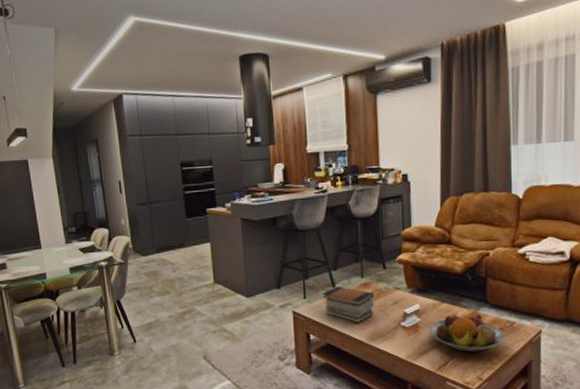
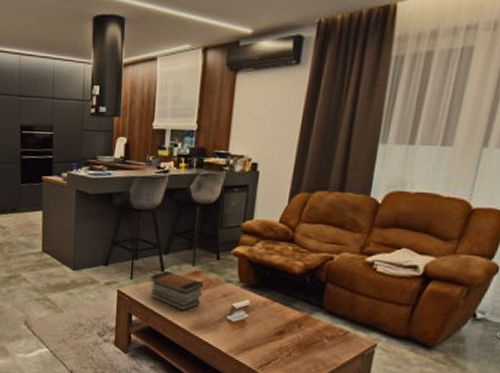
fruit bowl: present [429,312,505,352] -> none [255,313,336,356]

